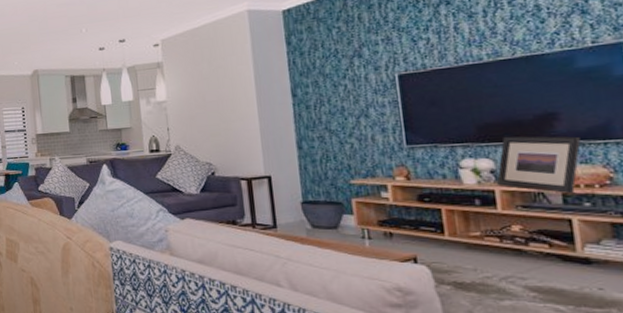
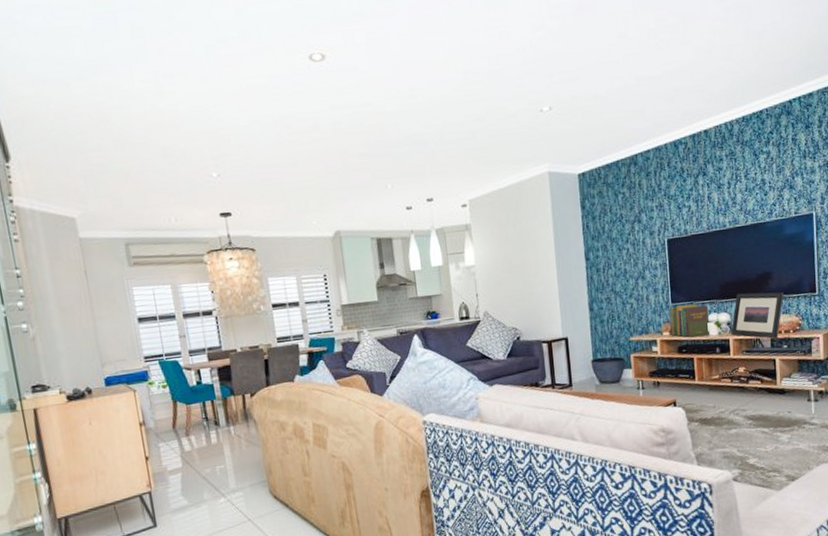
books: none [402,146,464,185] -> present [668,303,709,338]

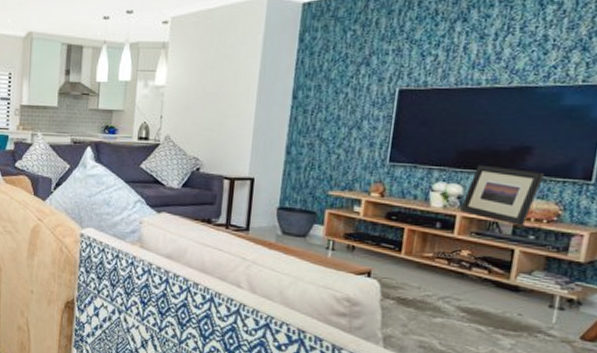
books: present [668,303,709,338] -> none [379,166,436,206]

